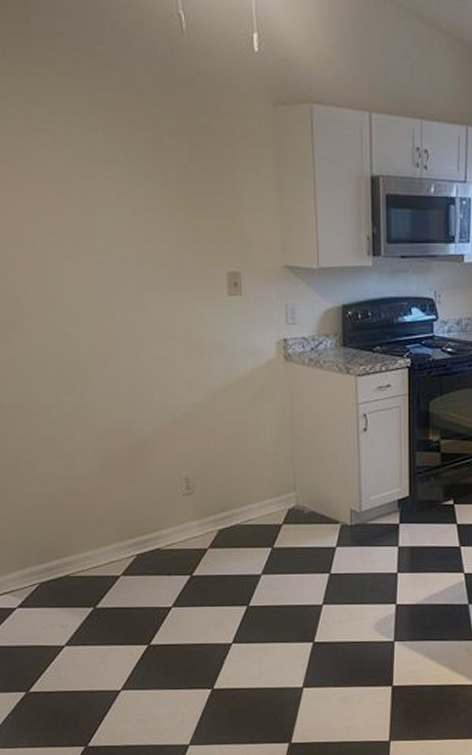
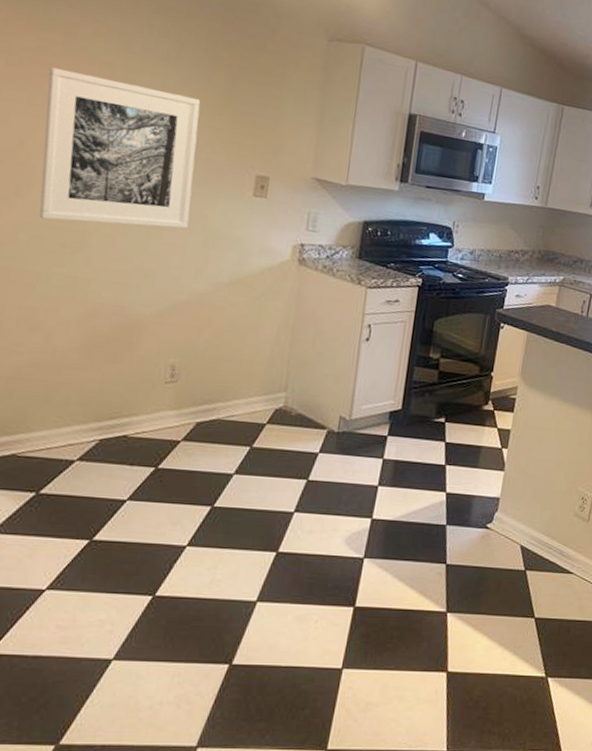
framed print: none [8,189,172,350] -> present [39,67,200,229]

